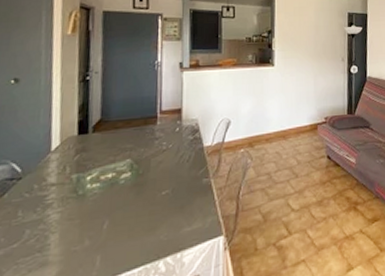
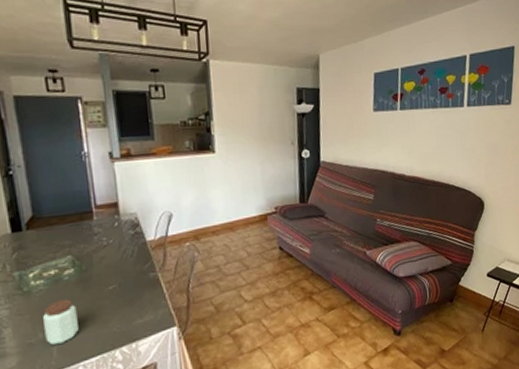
peanut butter: none [91,204,127,253] -> present [43,299,79,345]

